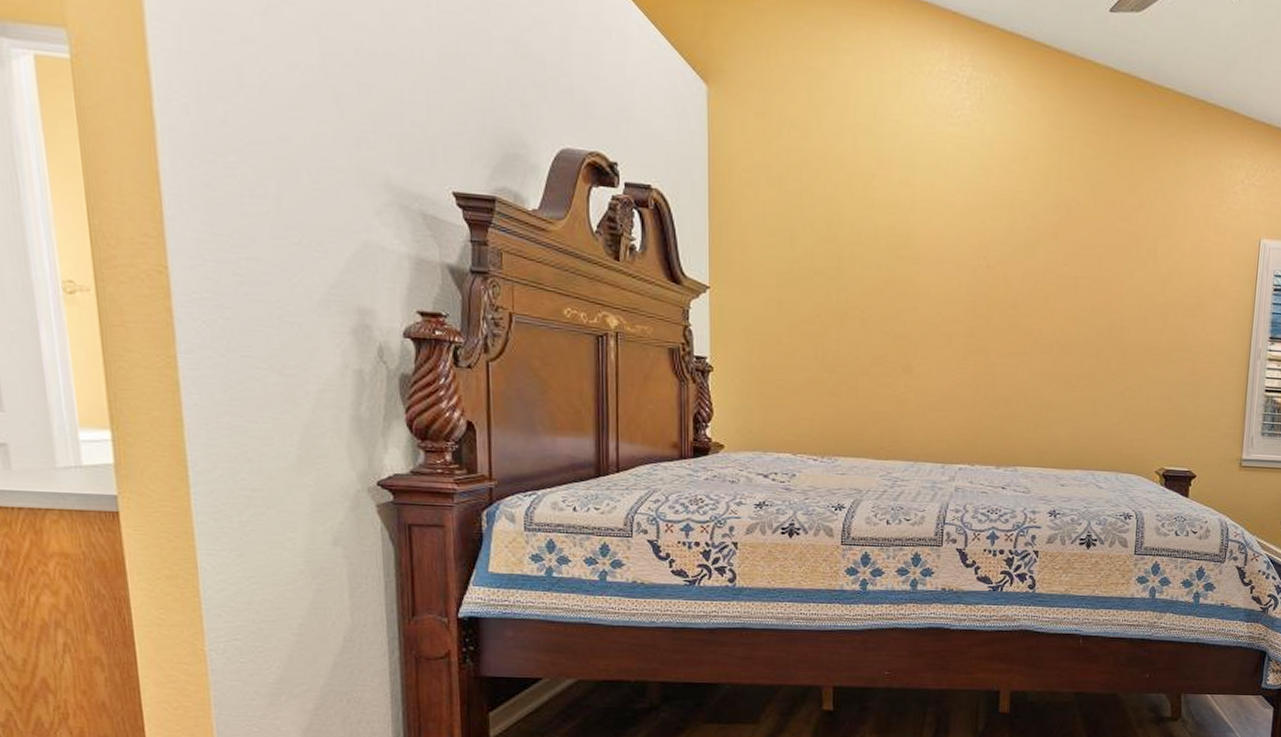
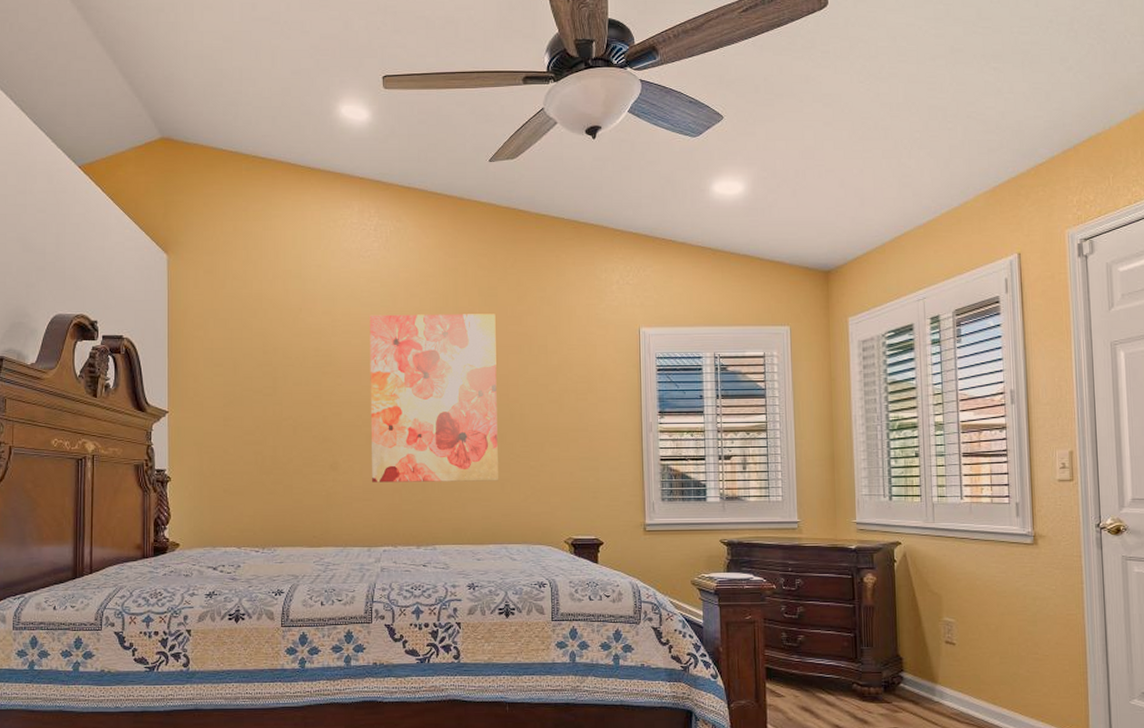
wall art: none [950,191,1102,401] -> present [369,314,498,483]

